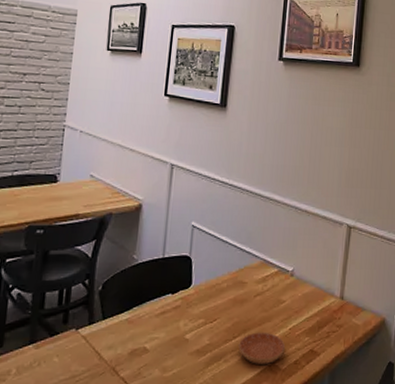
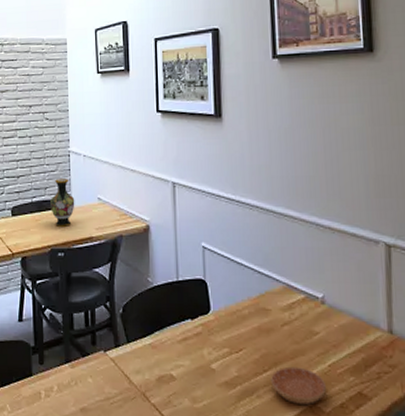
vase: none [34,153,64,203] -> present [50,179,75,227]

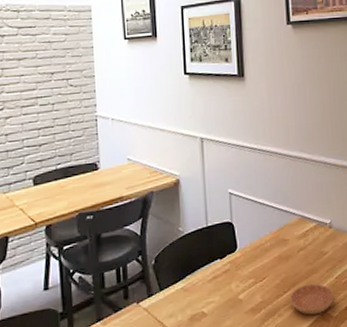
vase: present [50,179,75,227] -> none [77,143,104,191]

